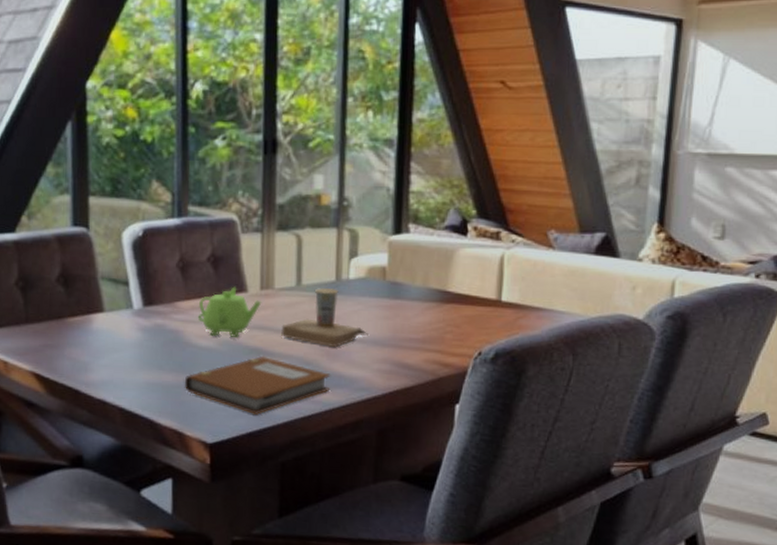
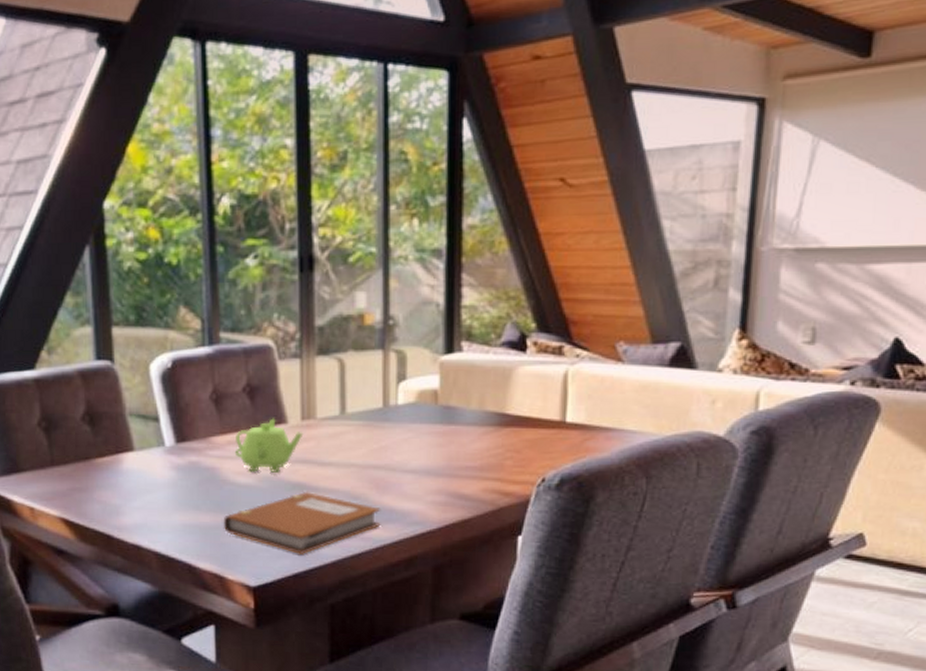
cup: present [281,288,368,348] -> none [326,416,420,480]

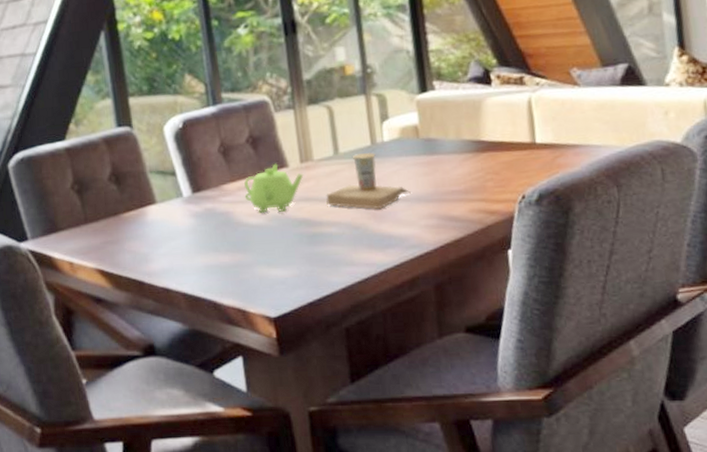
notebook: present [223,491,381,556] -> none [240,225,383,285]
cup: none [326,416,420,480] -> present [326,153,411,210]

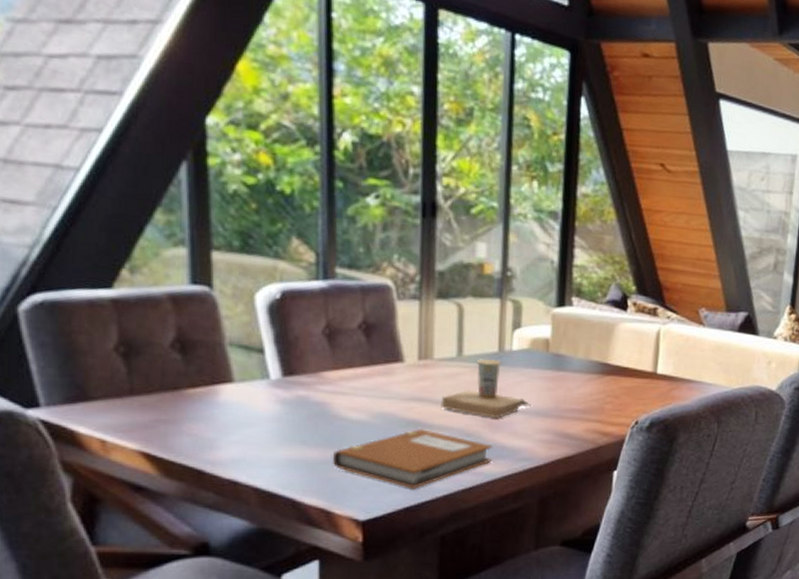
notebook: none [240,225,383,285] -> present [332,428,493,490]
teapot: present [244,163,304,213] -> none [347,356,420,409]

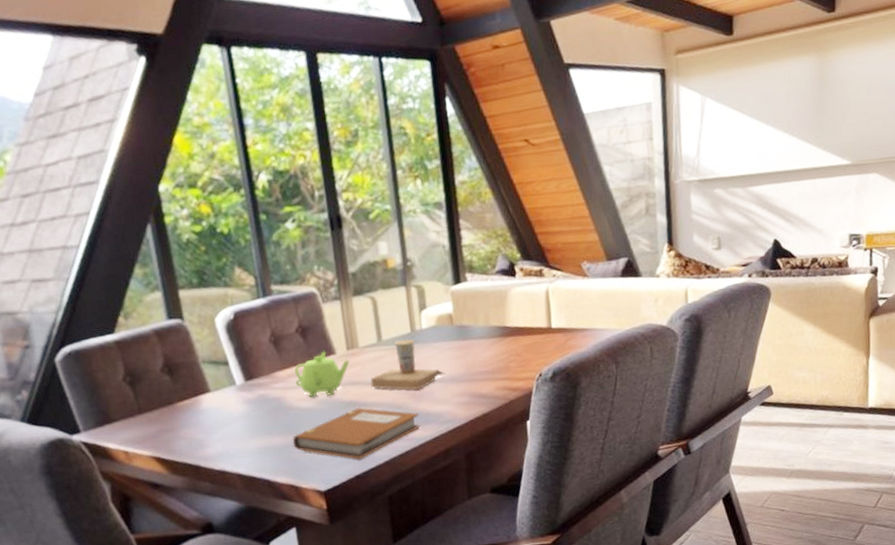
teapot: none [347,356,420,409] -> present [294,351,350,398]

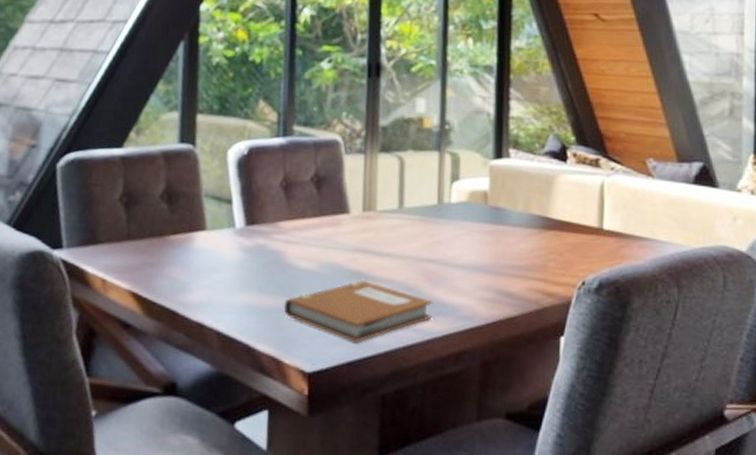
teapot: present [294,351,350,398] -> none [299,207,364,260]
cup: present [370,339,446,391] -> none [383,211,471,274]

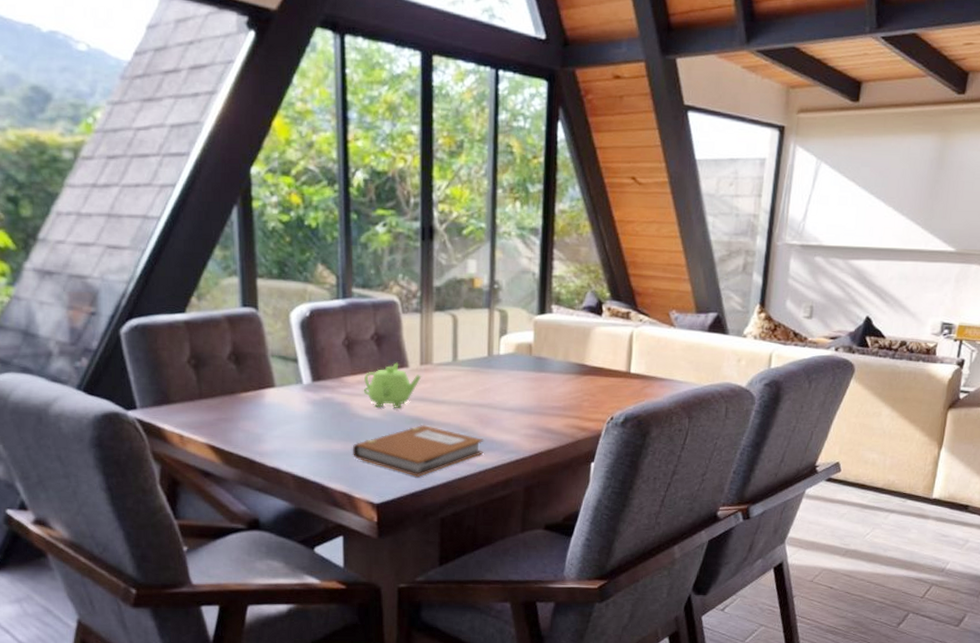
teapot: none [299,207,364,260] -> present [363,362,422,408]

